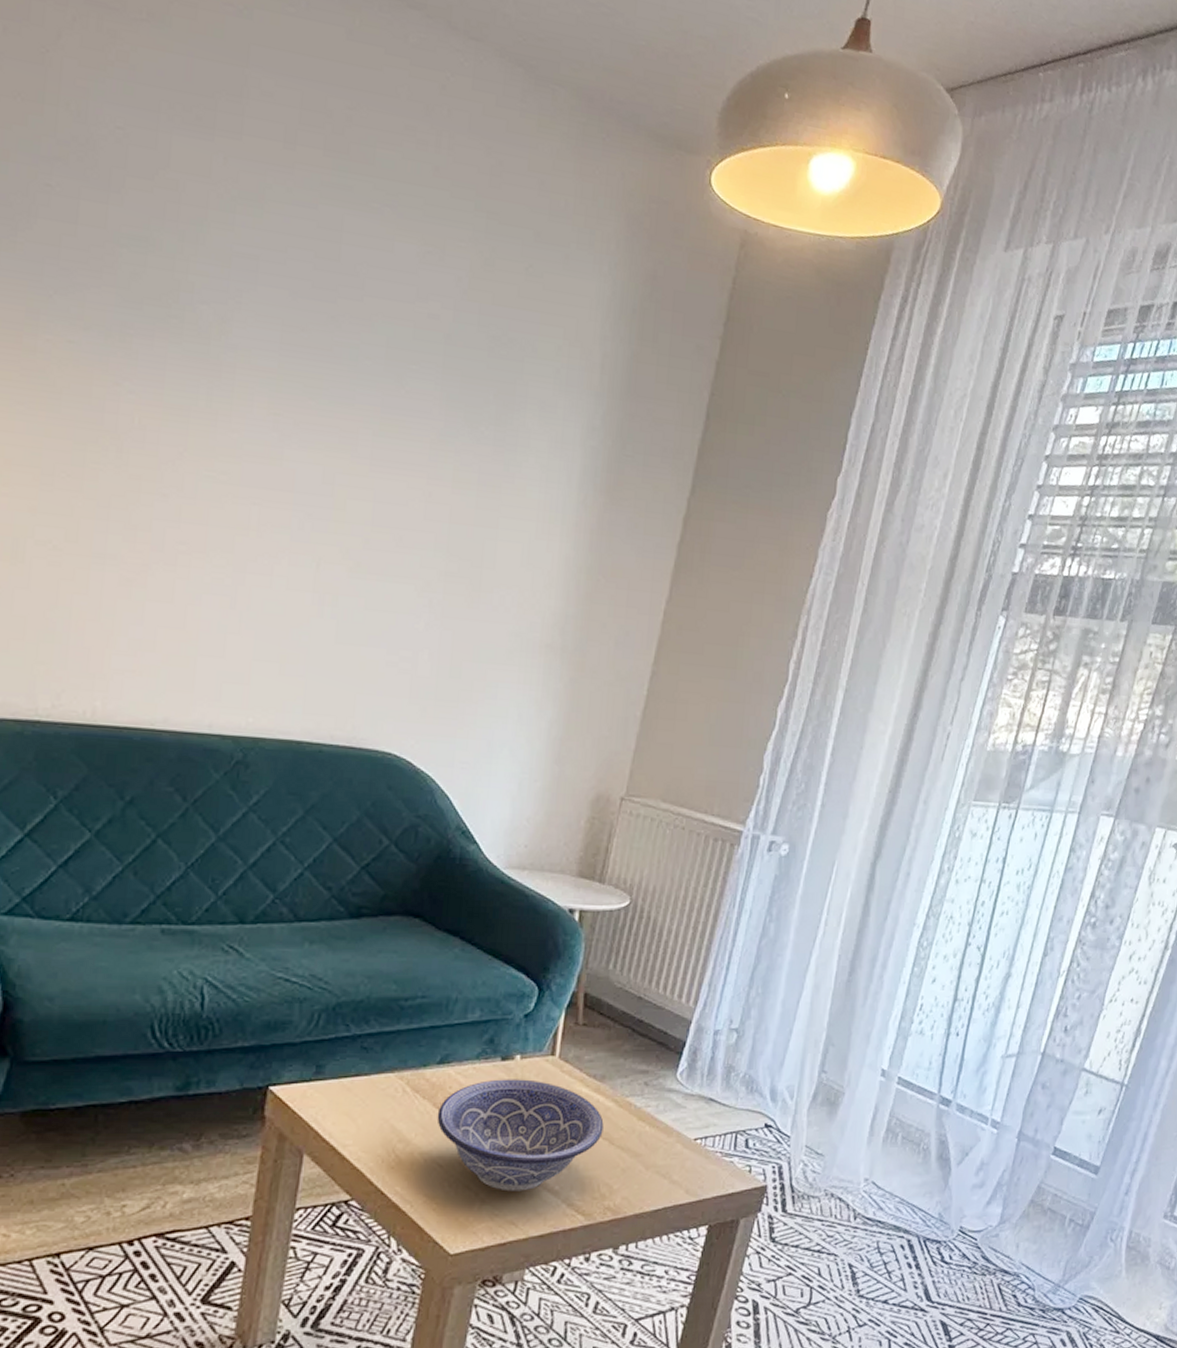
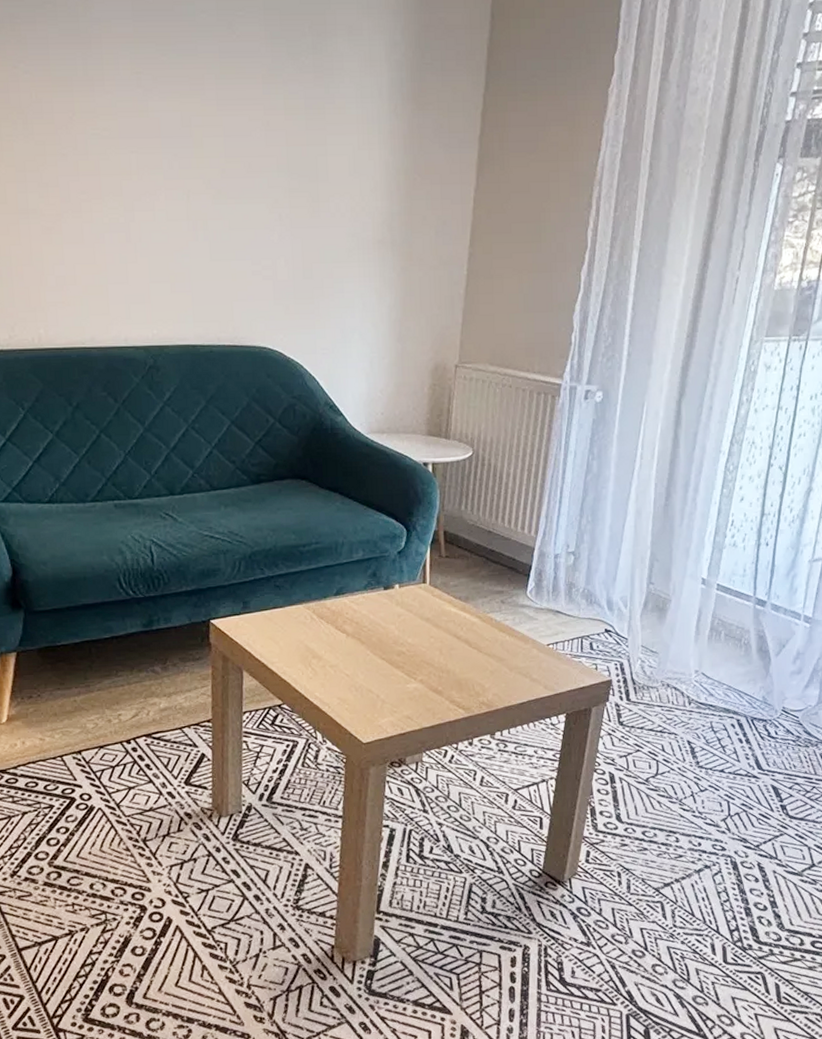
decorative bowl: present [437,1079,604,1192] -> none [339,603,472,693]

